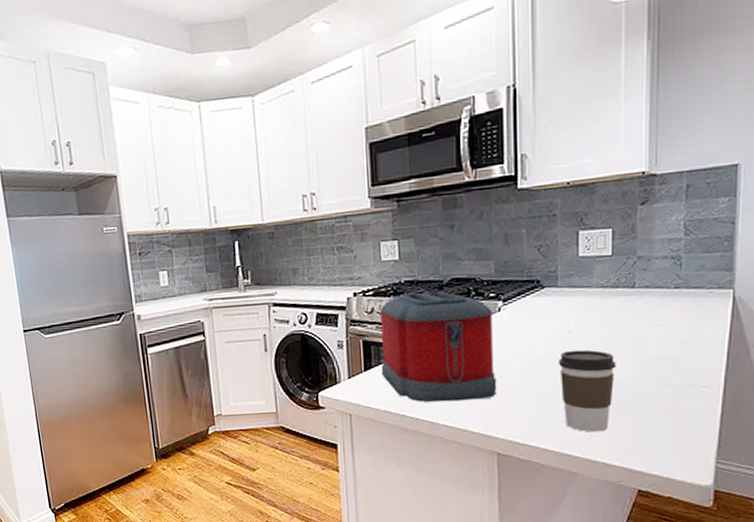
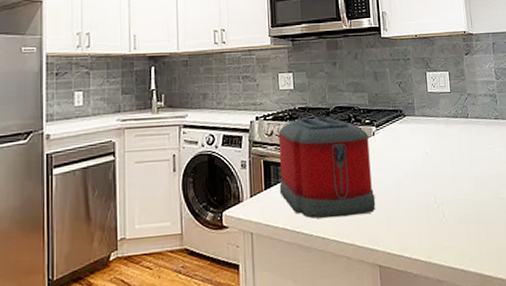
coffee cup: present [559,349,616,432] -> none [421,168,463,242]

